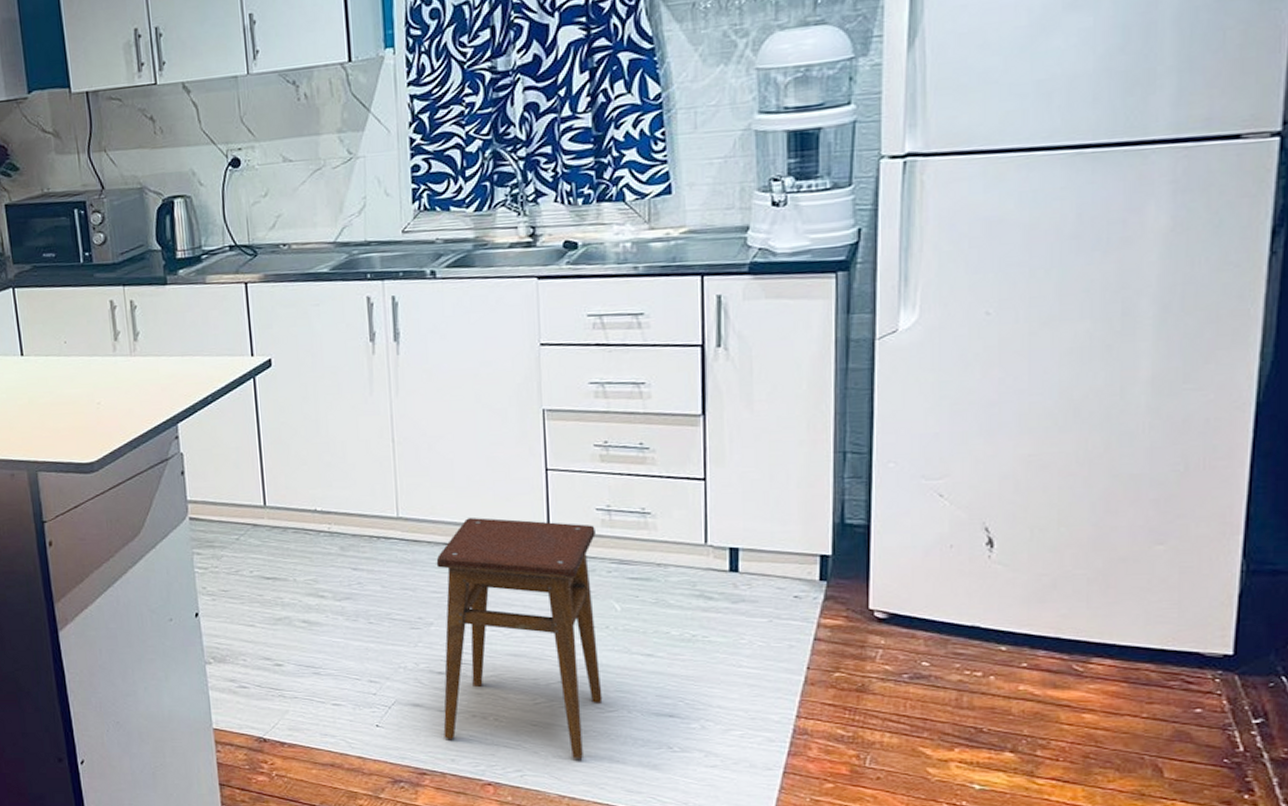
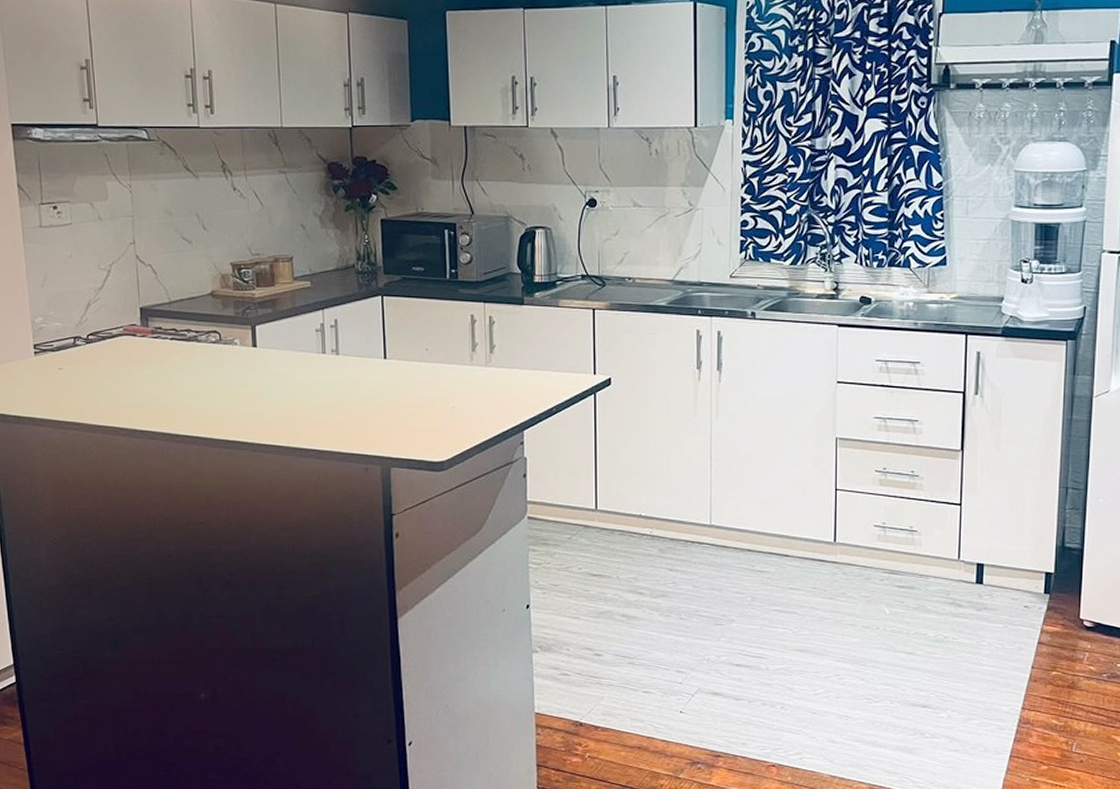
stool: present [436,518,603,759] -> none [737,529,872,744]

